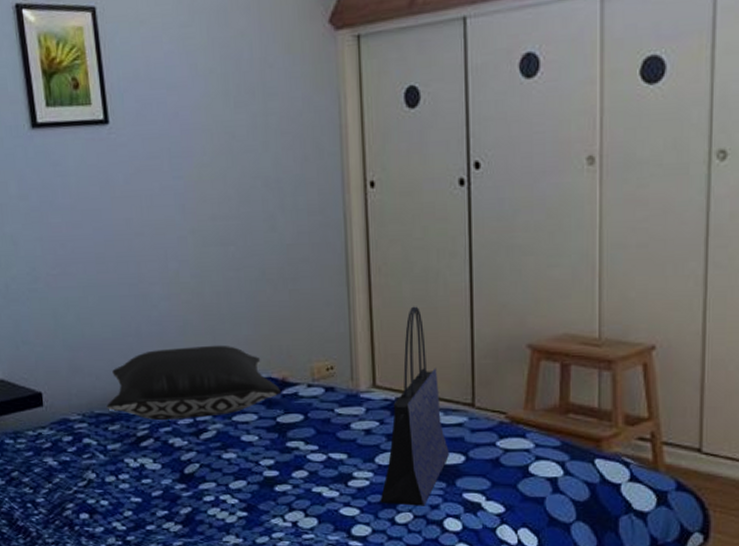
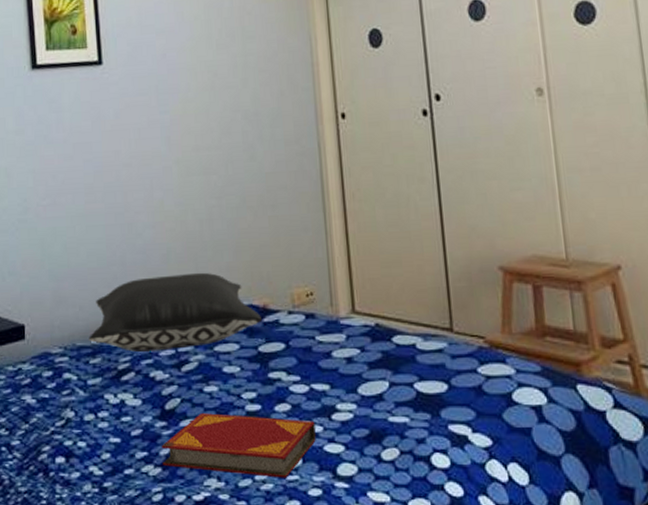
hardback book: none [182,478,332,537] -> present [162,413,316,478]
tote bag: present [380,306,449,506] -> none [365,230,432,441]

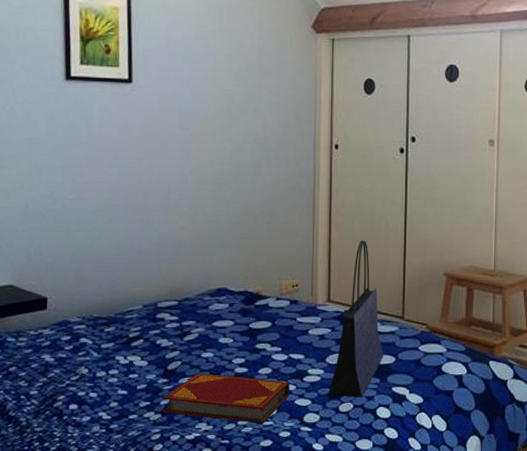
pillow: present [89,272,262,353] -> none [105,263,254,325]
tote bag: none [365,230,432,441] -> present [328,240,383,398]

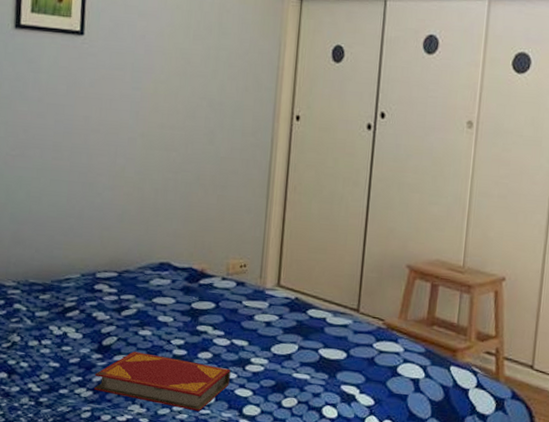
tote bag: present [328,240,383,398] -> none [271,222,334,394]

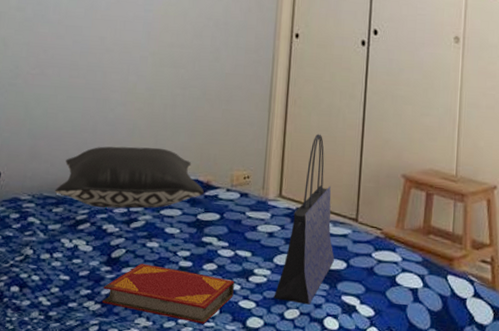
pillow: none [41,232,198,297] -> present [55,146,204,209]
tote bag: none [271,222,334,394] -> present [273,134,334,305]

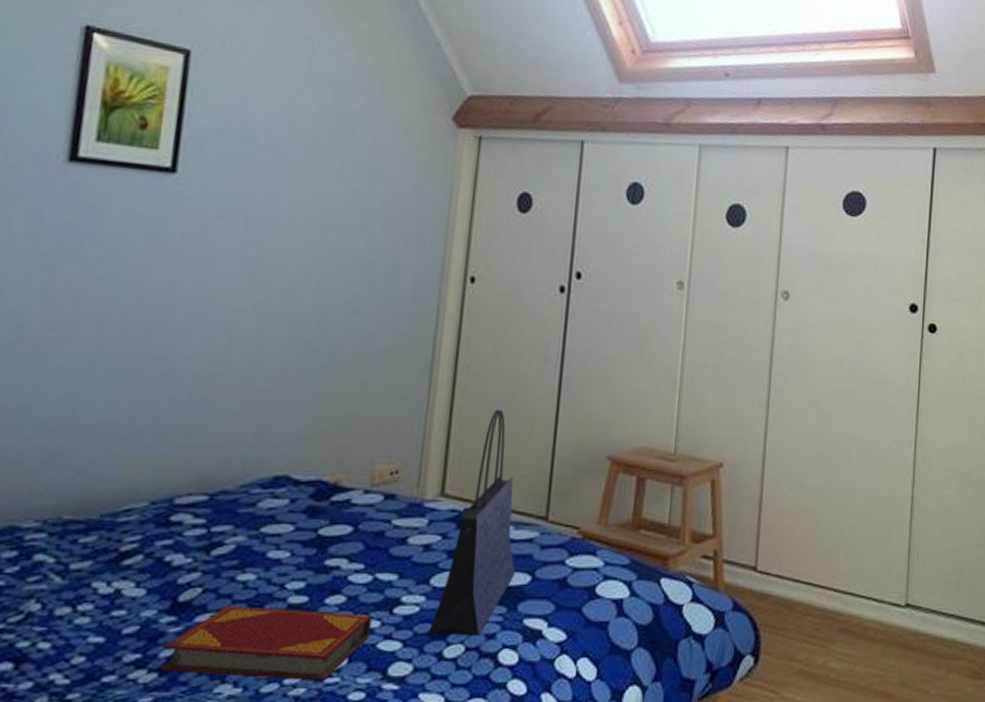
pillow: present [55,146,204,209] -> none [83,438,330,531]

